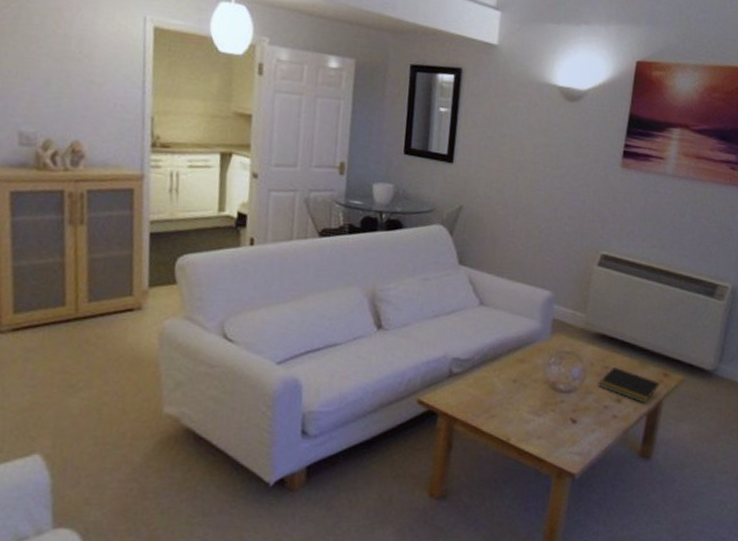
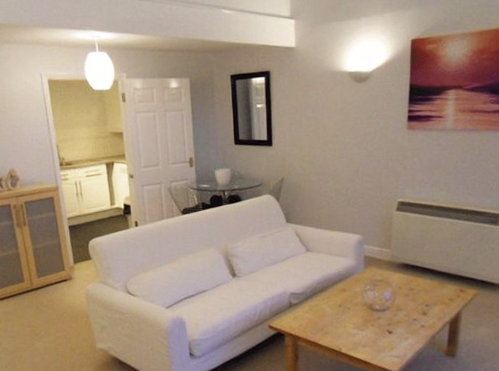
notepad: present [598,367,660,403] -> none [406,289,458,314]

